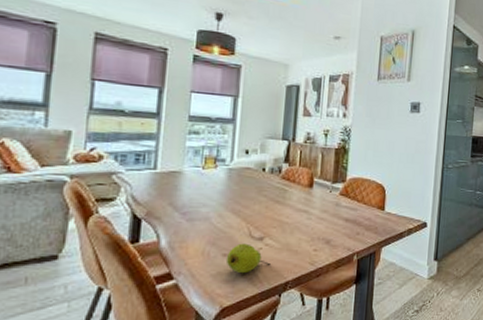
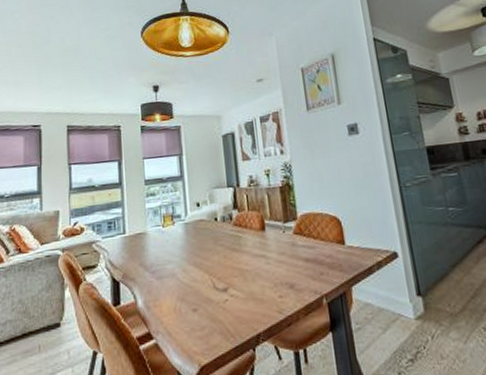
fruit: present [226,243,272,274] -> none [196,296,240,329]

